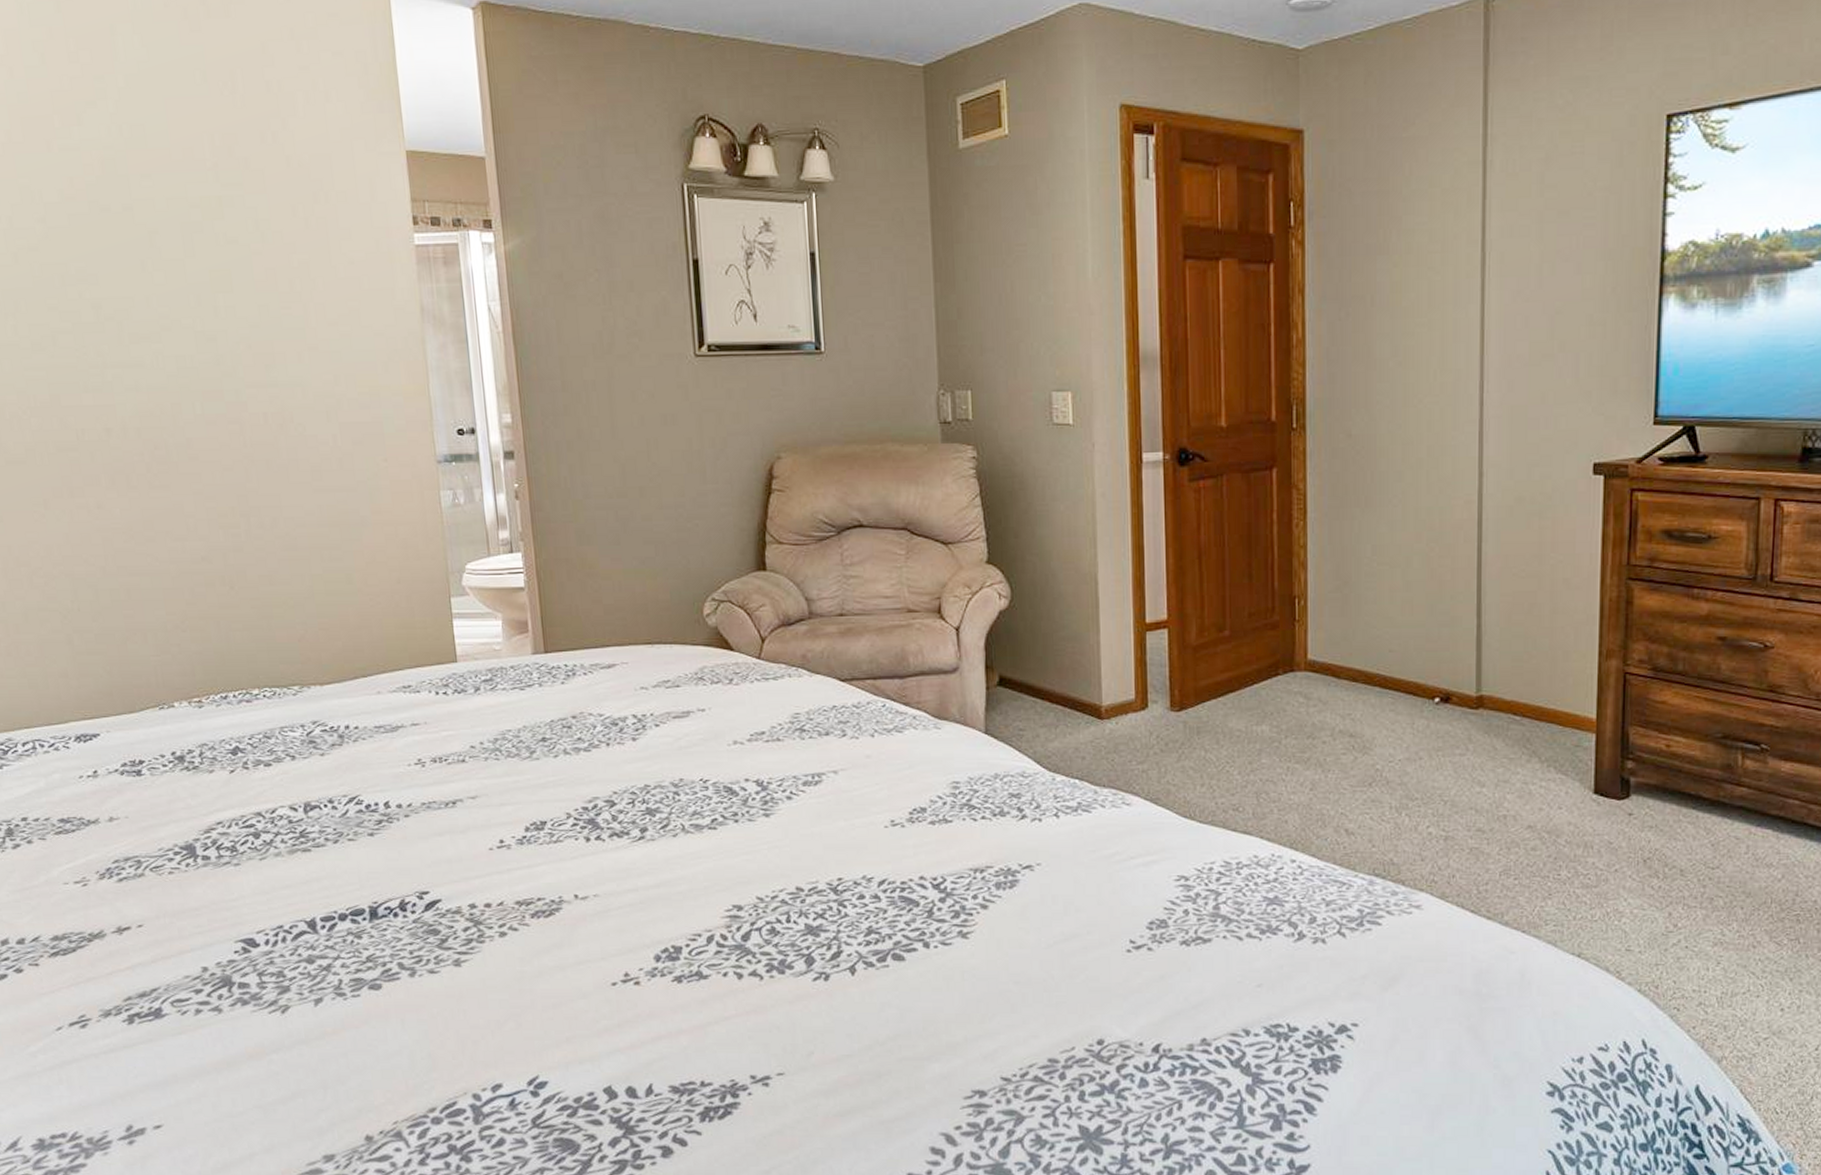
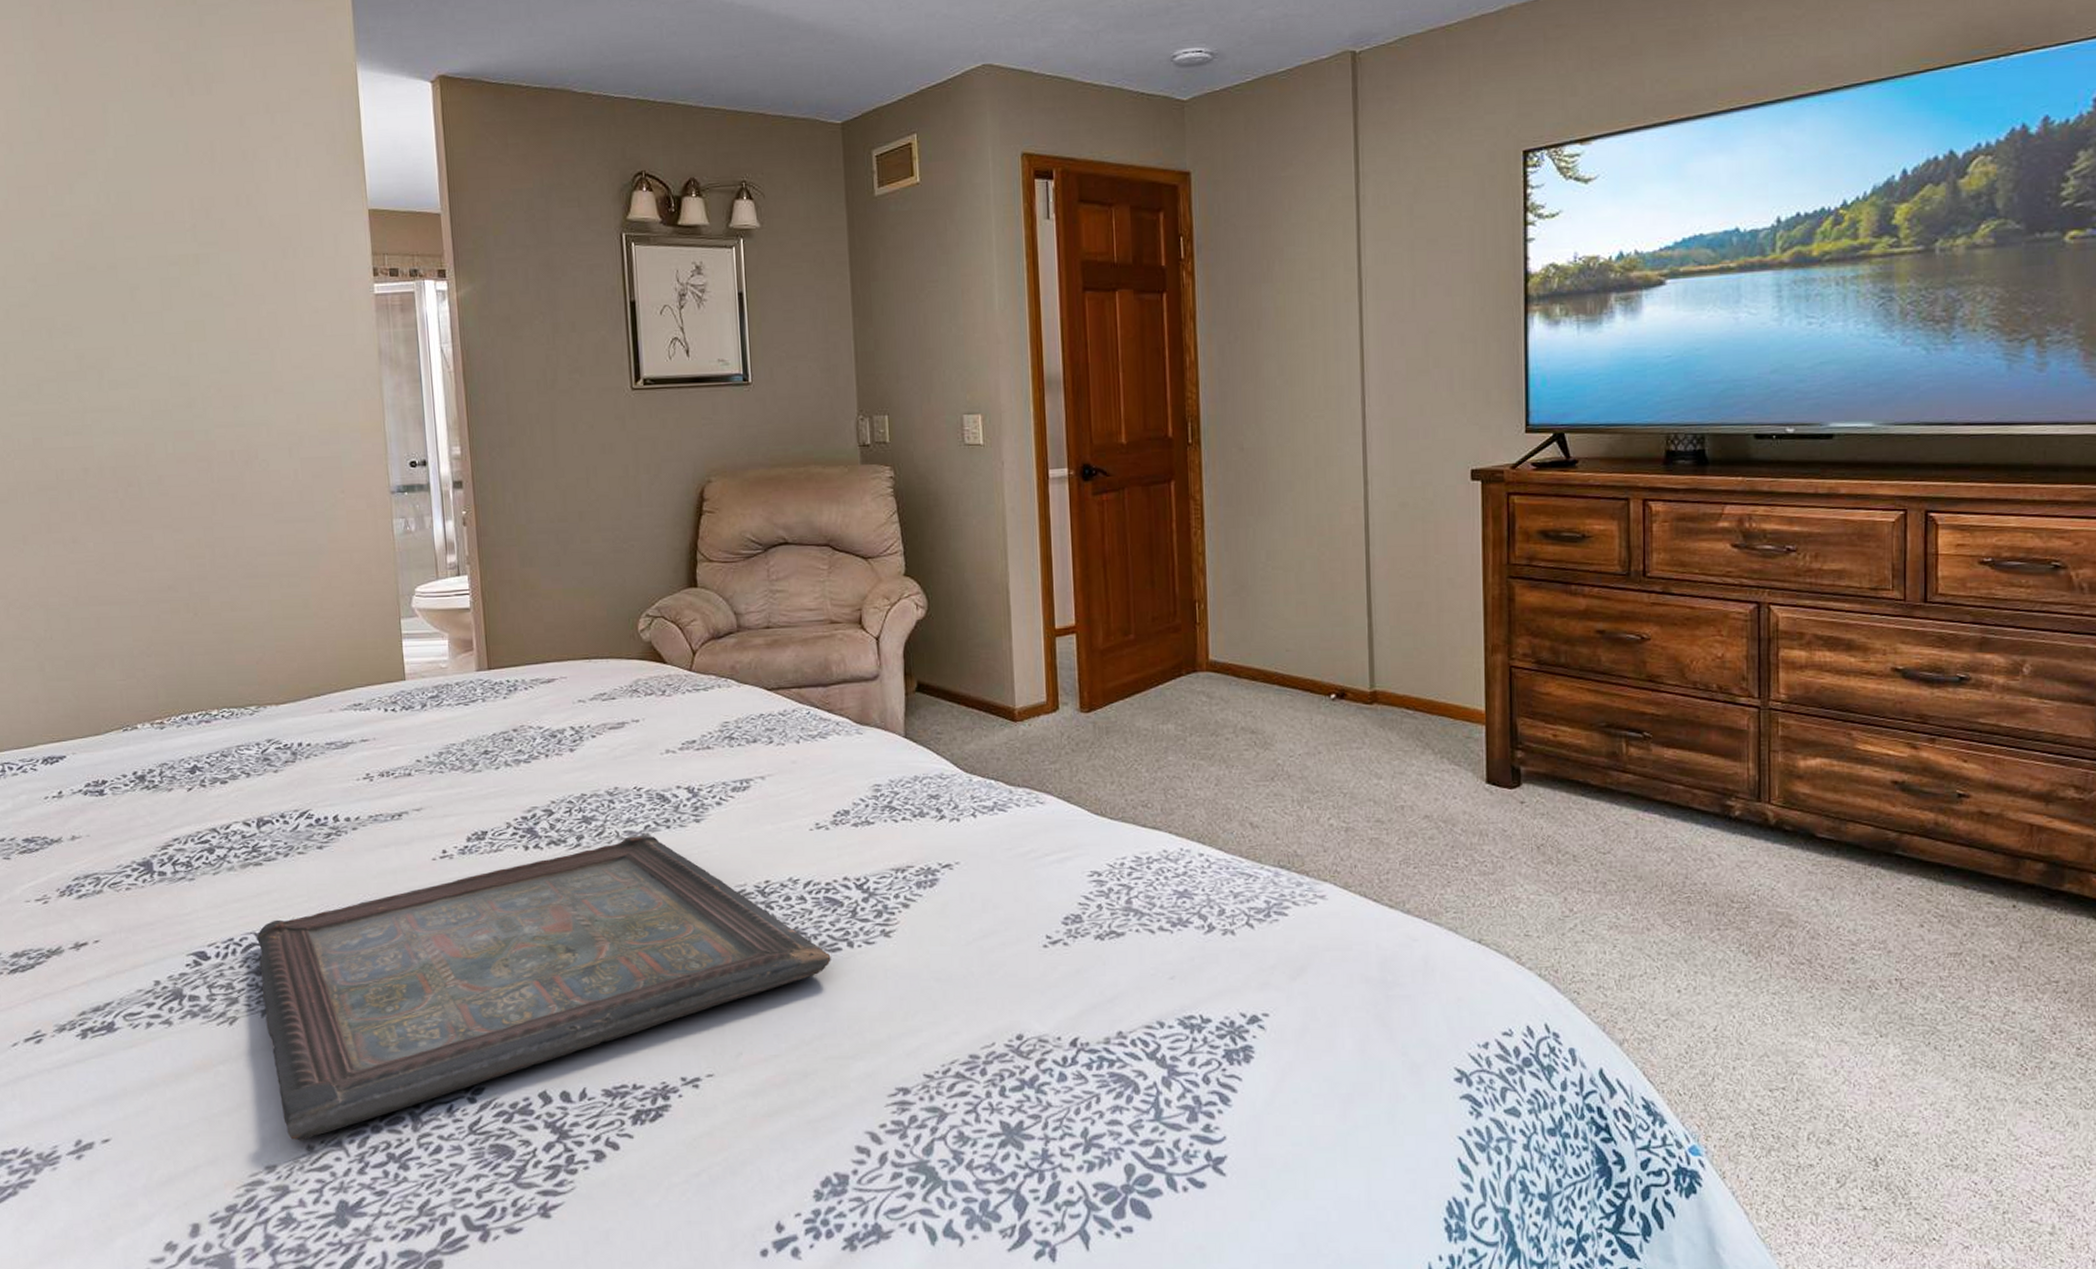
serving tray: none [307,828,906,1131] -> present [257,834,831,1141]

